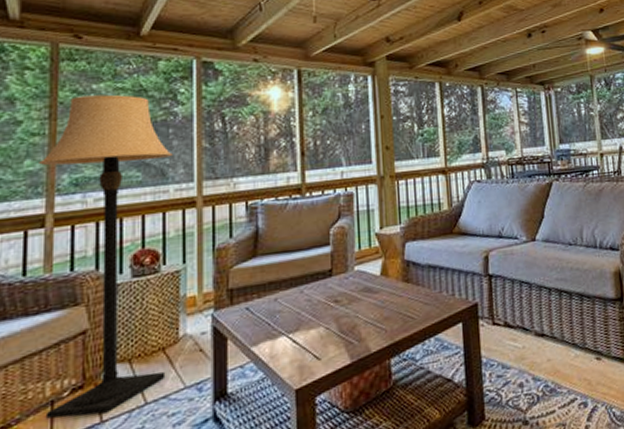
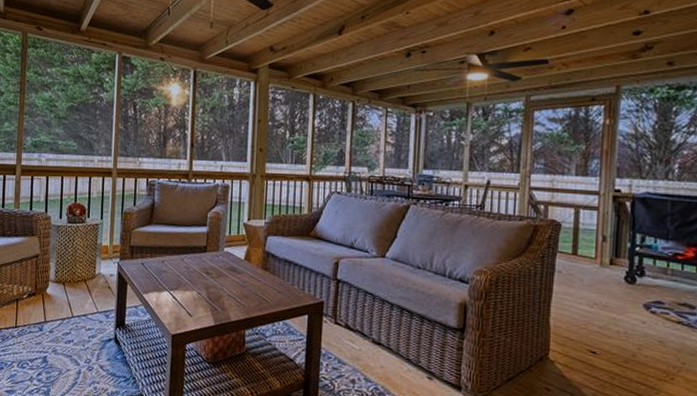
lamp: present [39,94,173,419] -> none [13,77,98,316]

